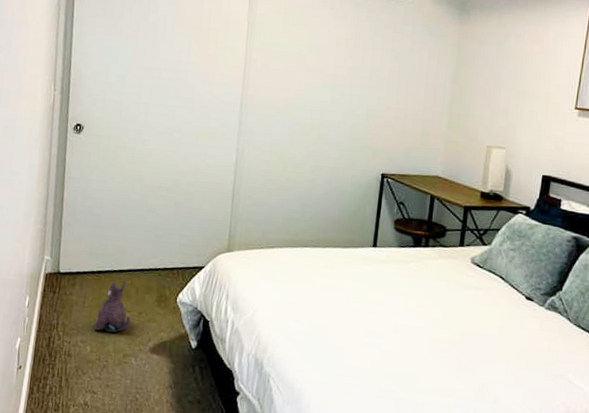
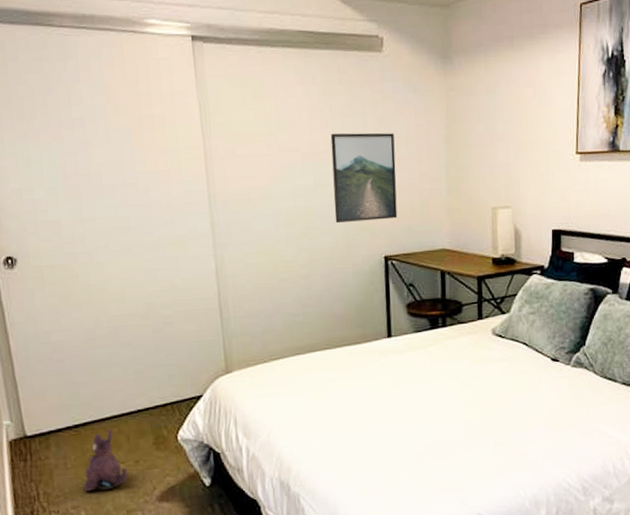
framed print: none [343,61,407,142] -> present [330,132,398,224]

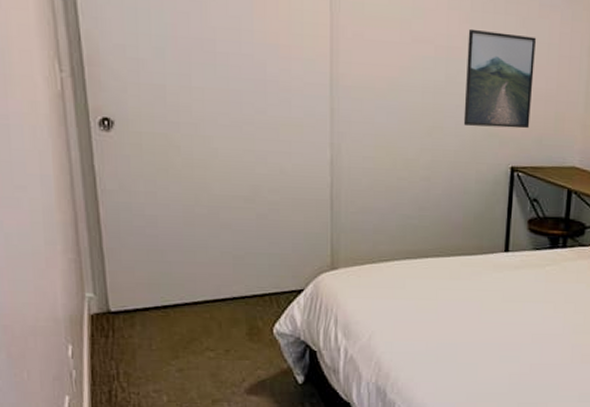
plush toy: present [83,429,128,492] -> none [167,314,217,376]

